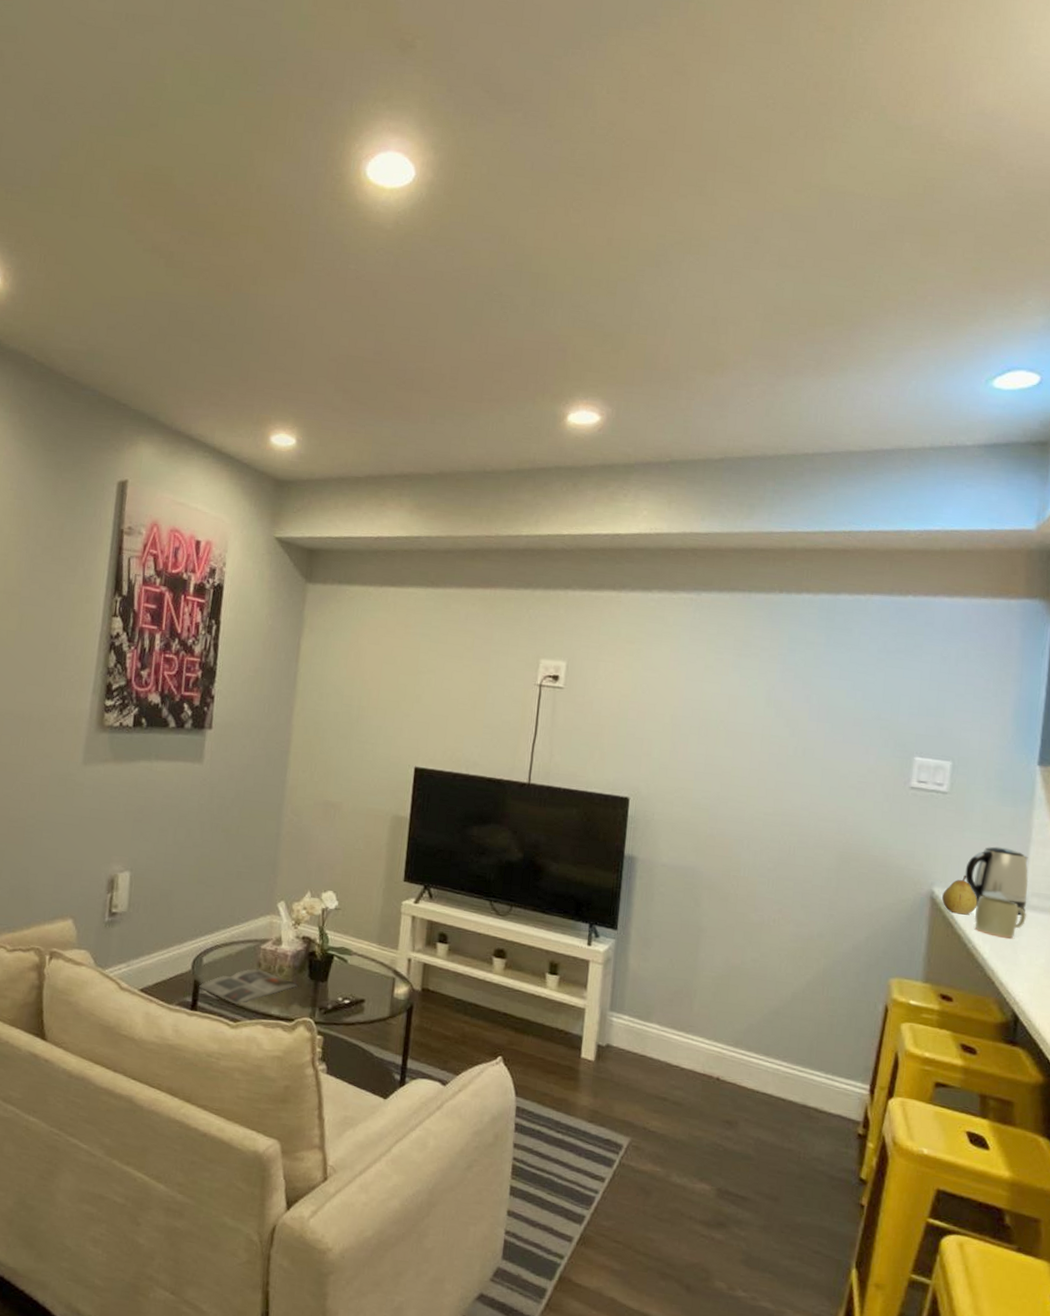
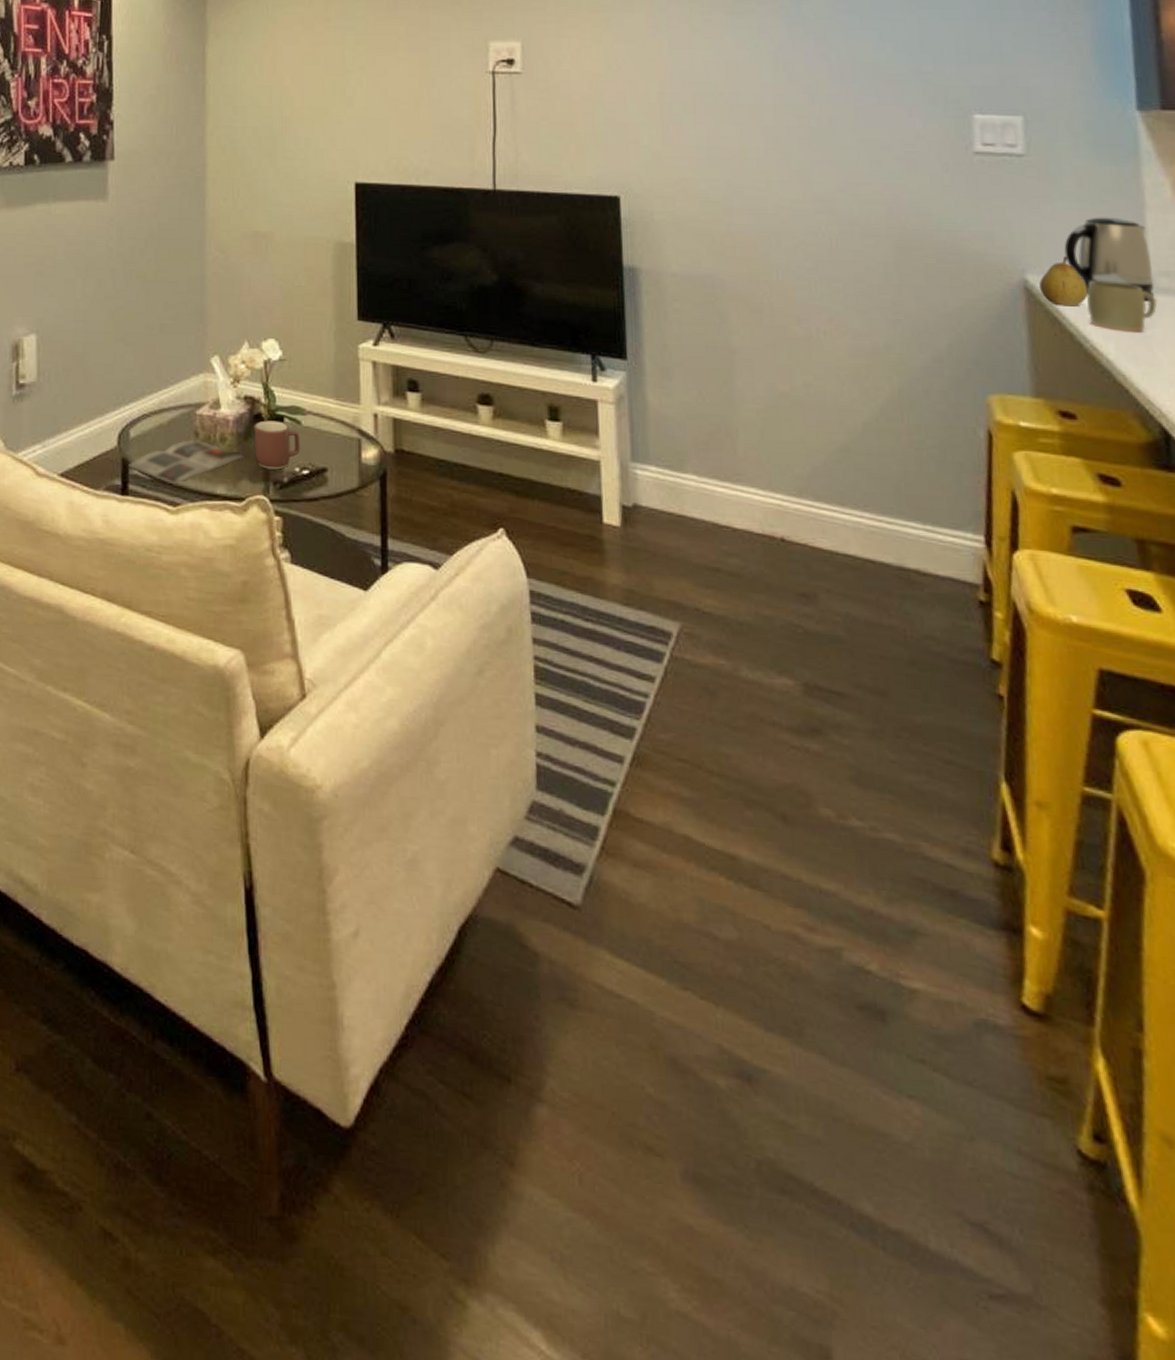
mug: none [306,957,345,998] -> present [254,420,300,470]

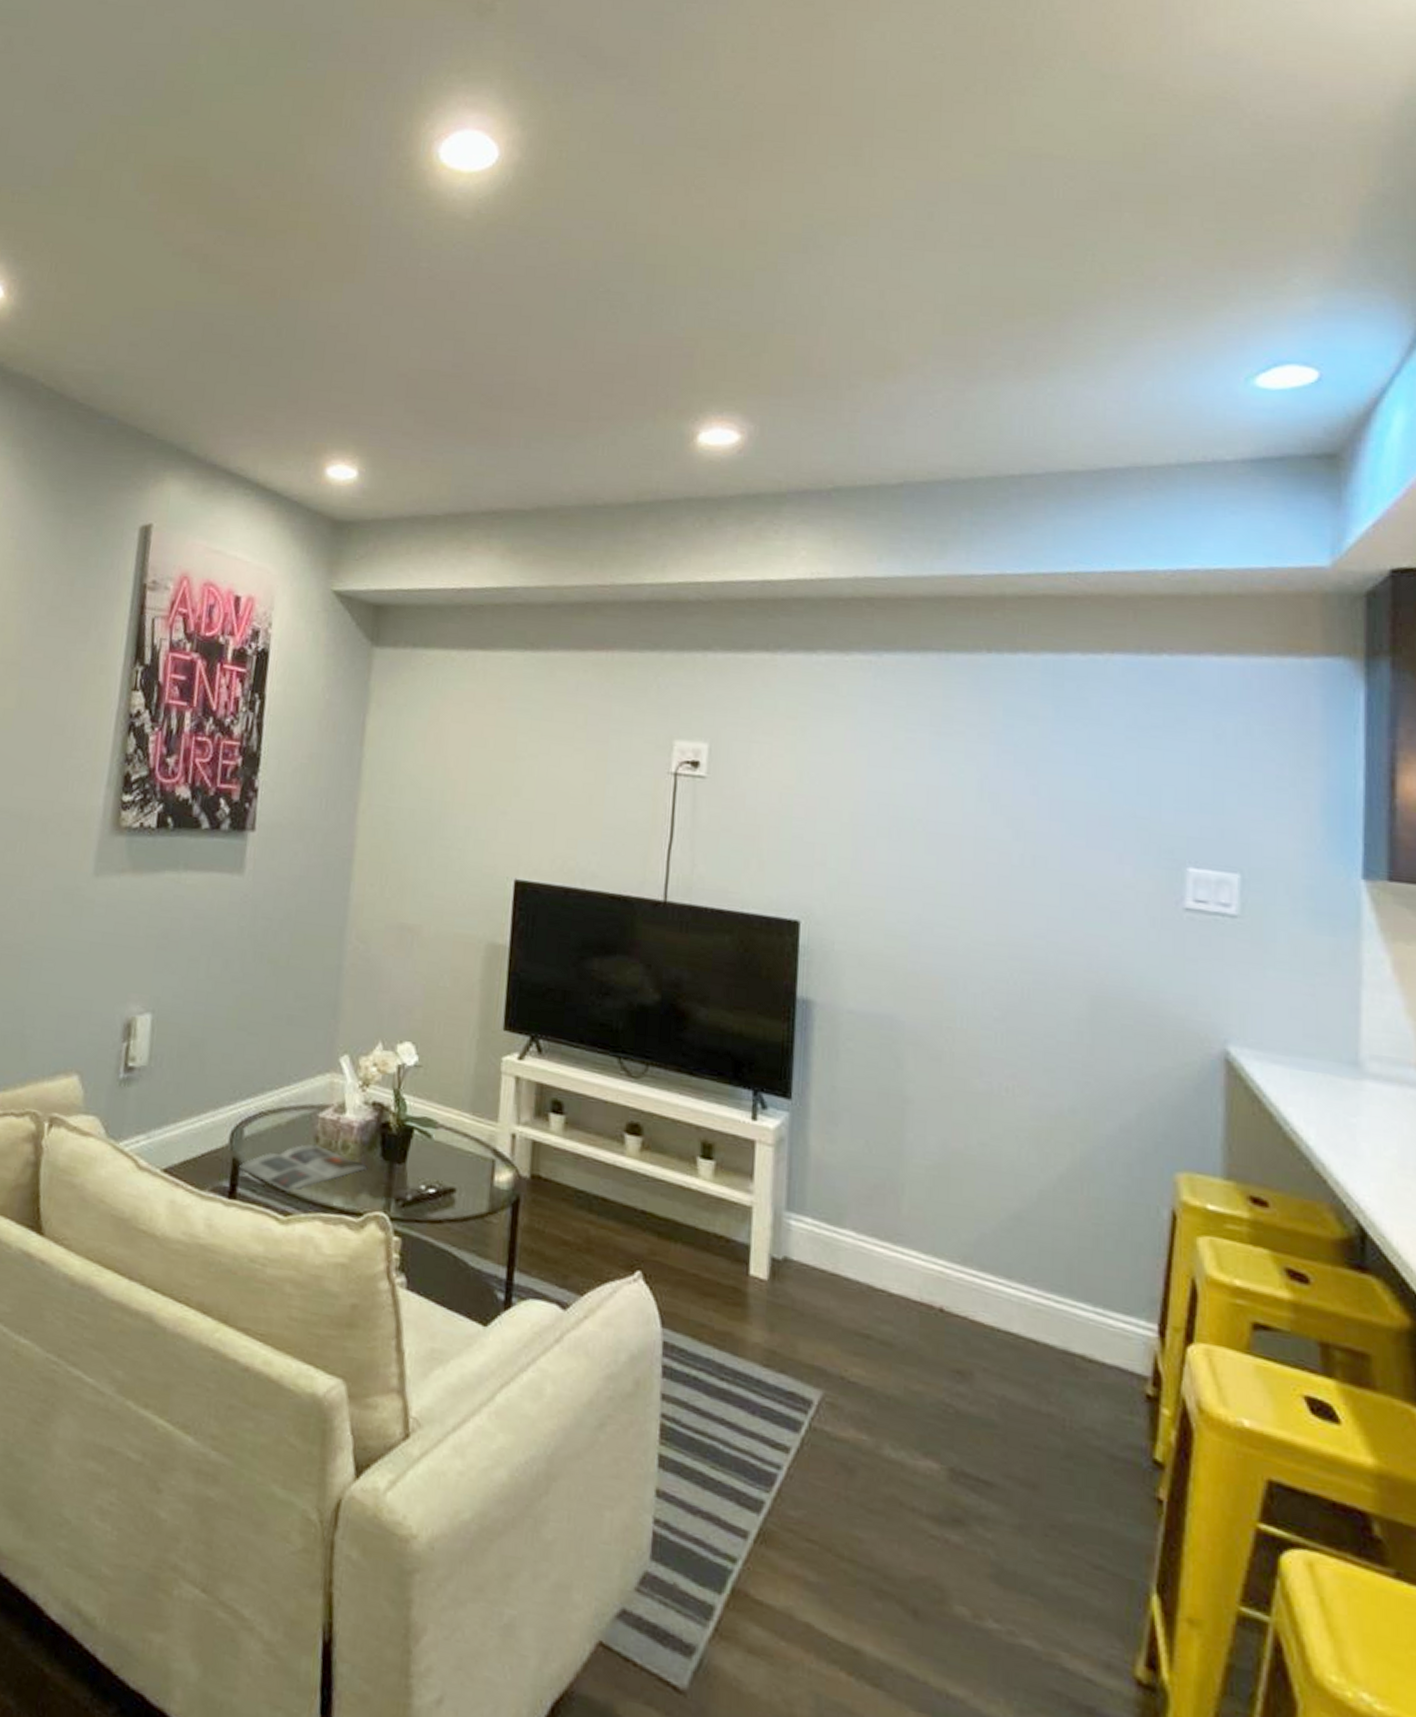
mug: present [254,420,300,470] -> none [378,1130,429,1186]
fruit: present [1039,256,1088,307] -> none [1242,1029,1293,1085]
kettle: present [1064,217,1155,300] -> none [1271,990,1364,1085]
mug: present [1086,280,1158,332] -> none [1290,1057,1366,1120]

